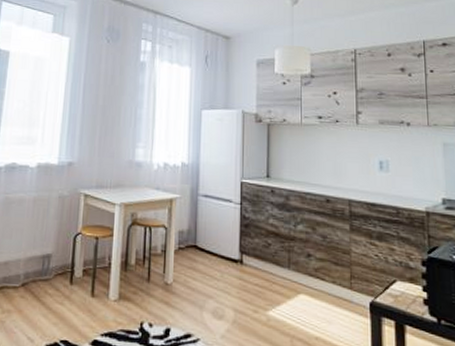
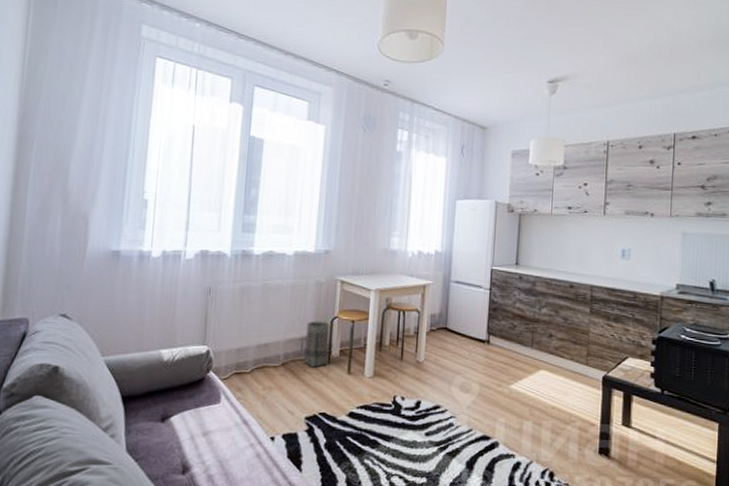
basket: none [44,237,73,289] -> present [303,321,330,368]

